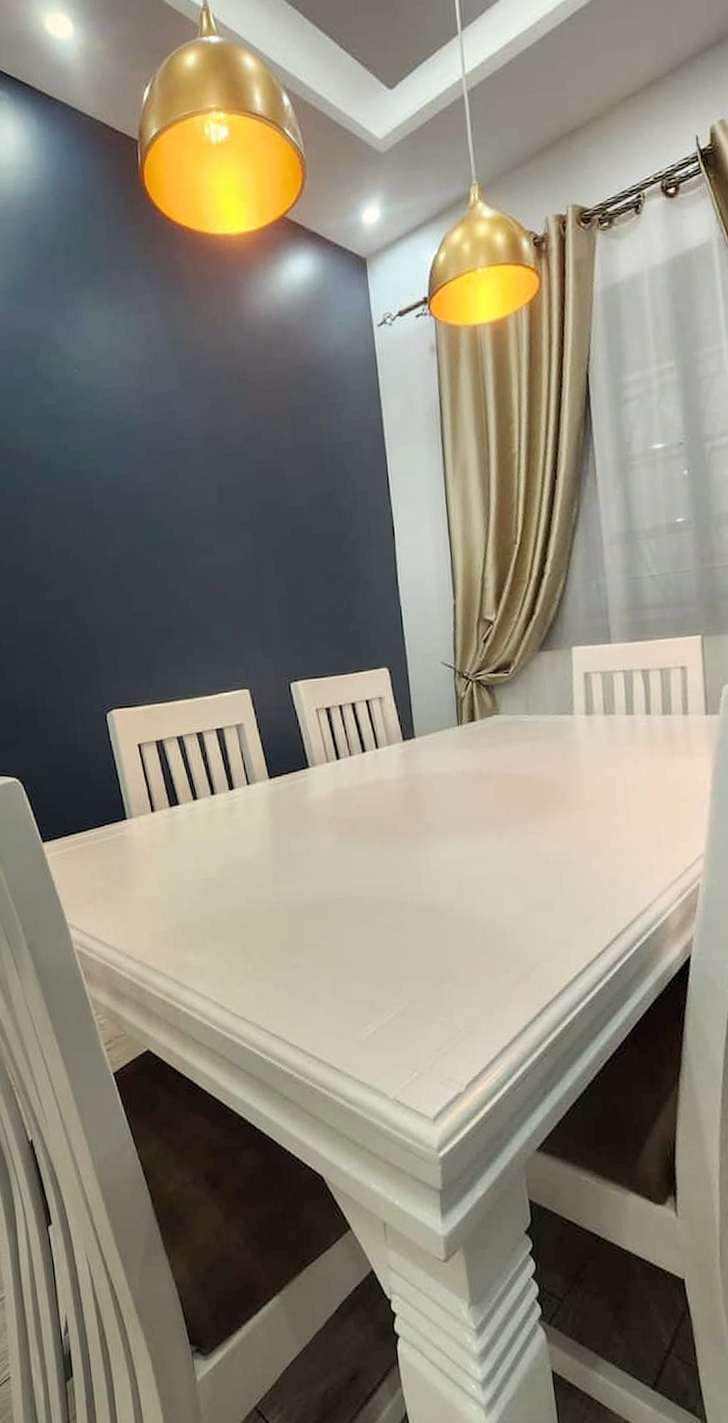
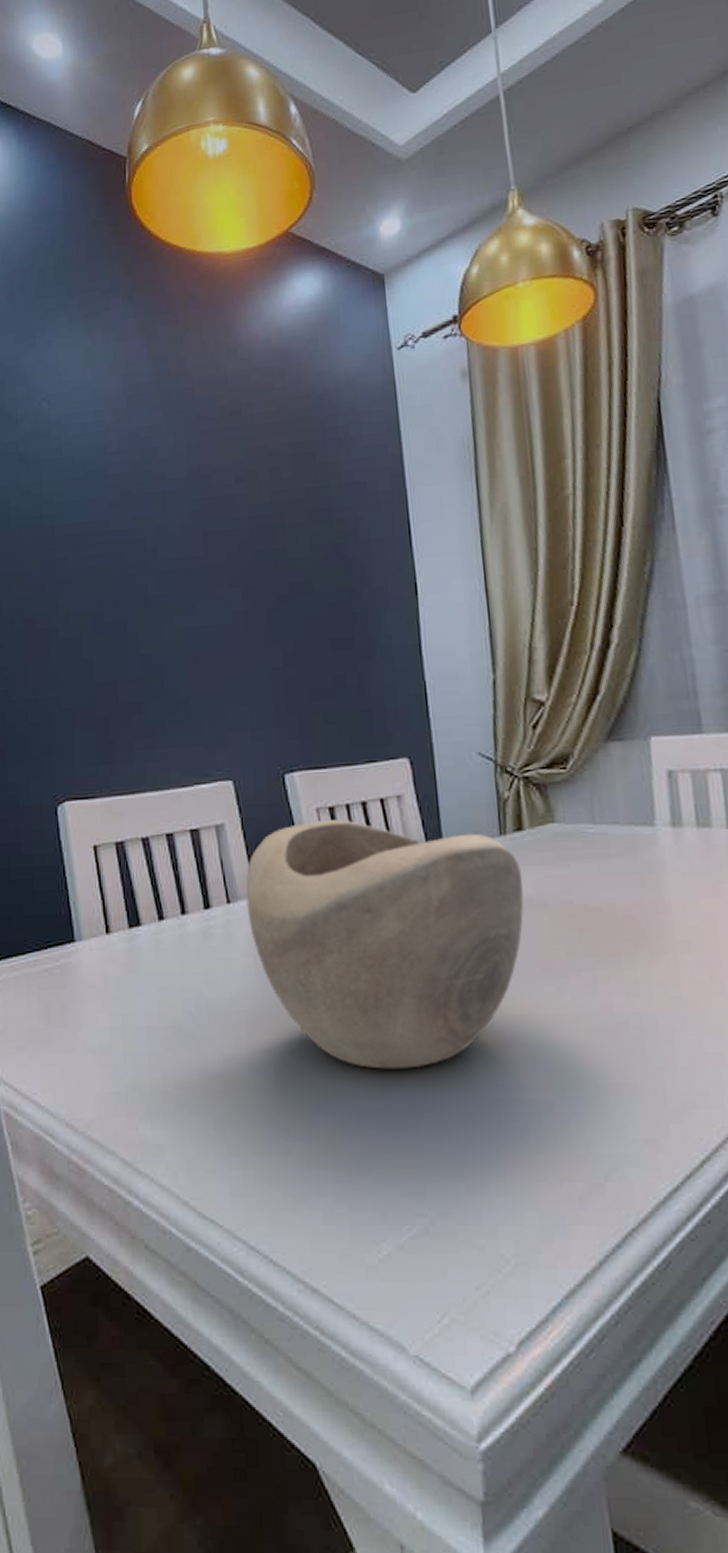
decorative bowl: none [261,717,475,903] -> present [246,819,524,1069]

